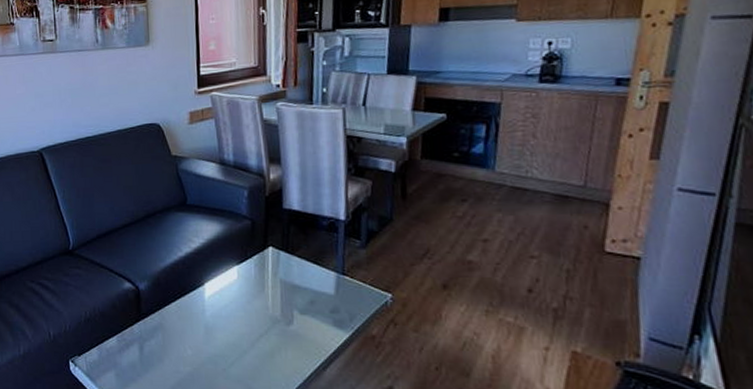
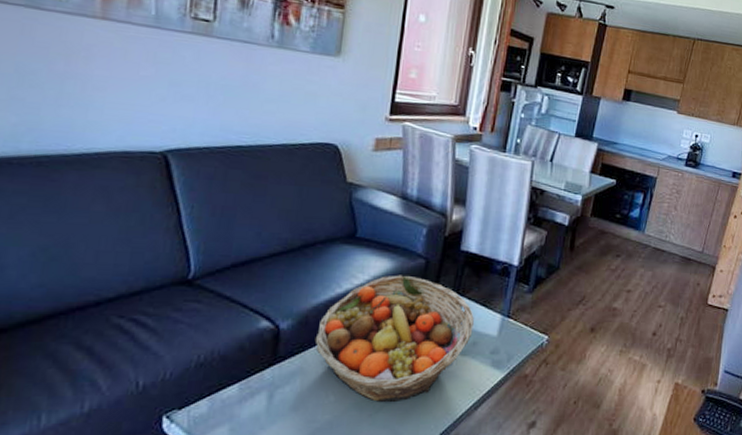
fruit basket: none [167,237,309,358] -> present [315,275,474,402]

